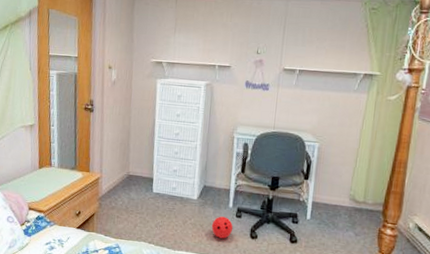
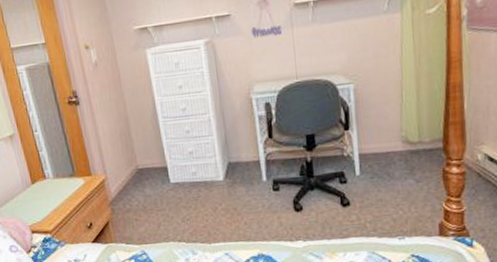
ball: present [211,216,234,239] -> none [246,193,273,219]

